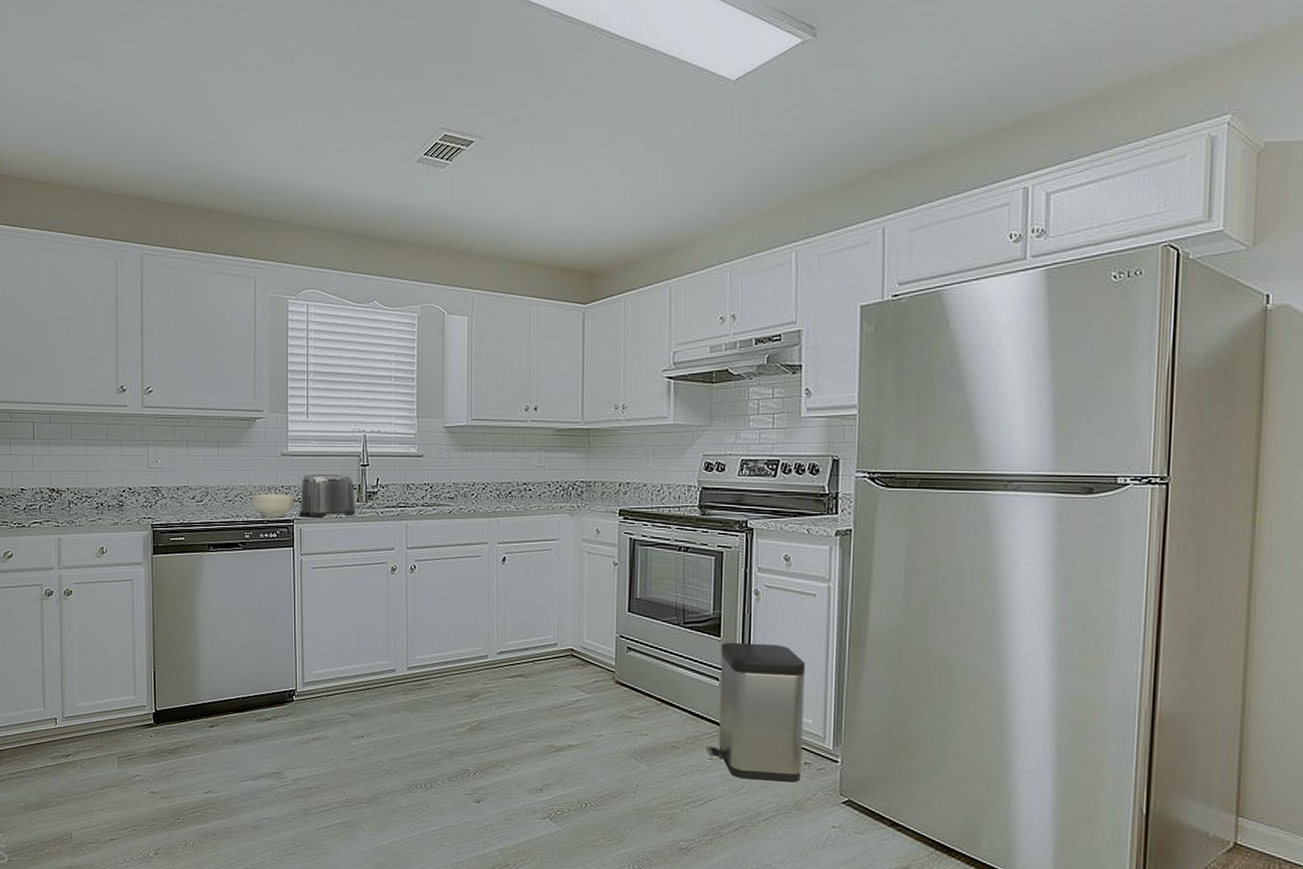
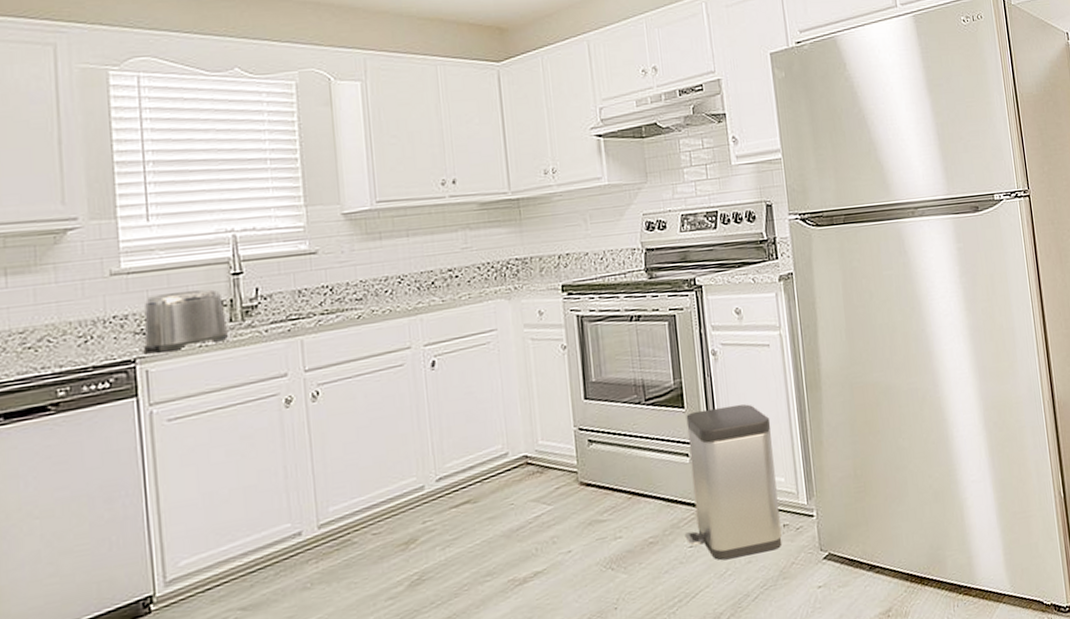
bowl: present [252,493,295,519] -> none [66,326,135,365]

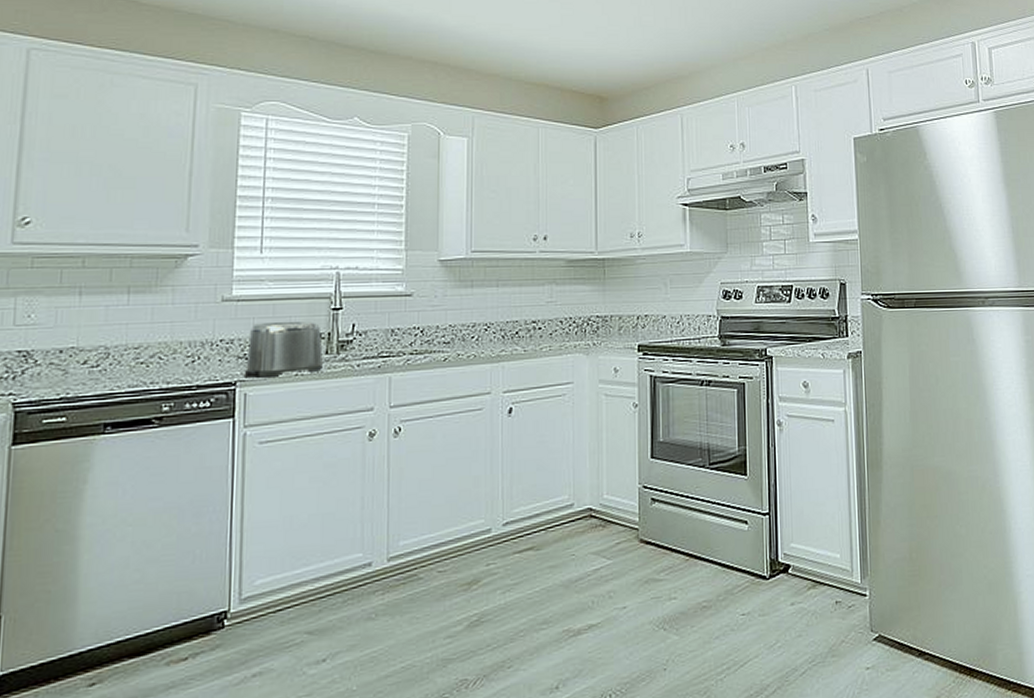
pedal bin: present [684,404,782,561] -> none [738,477,834,632]

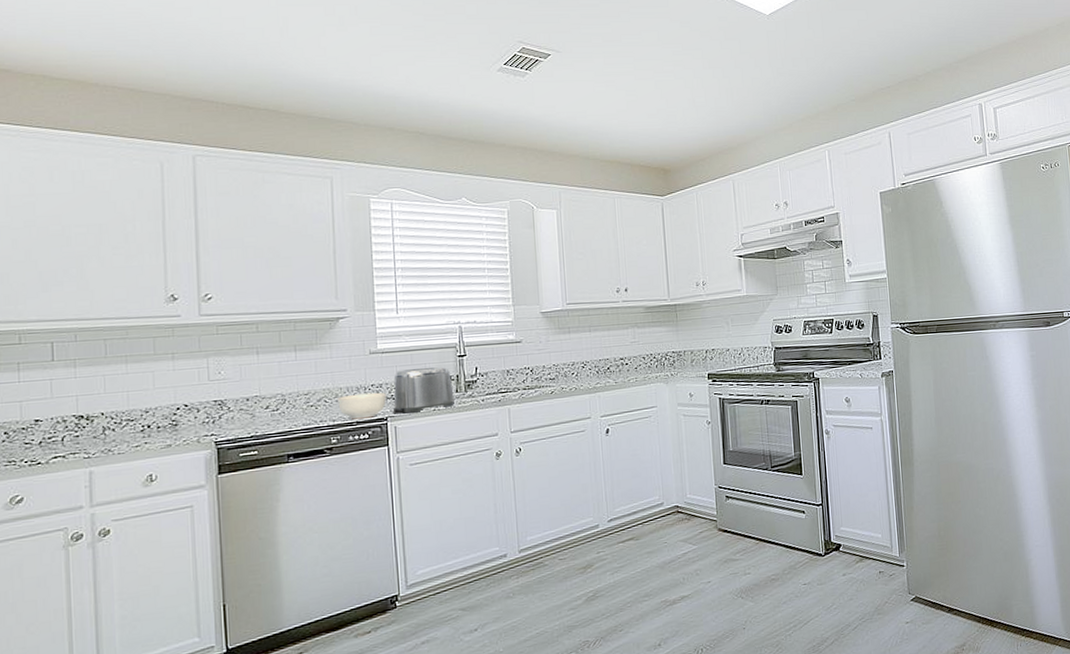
bowl: none [175,349,239,384] -> present [338,392,387,420]

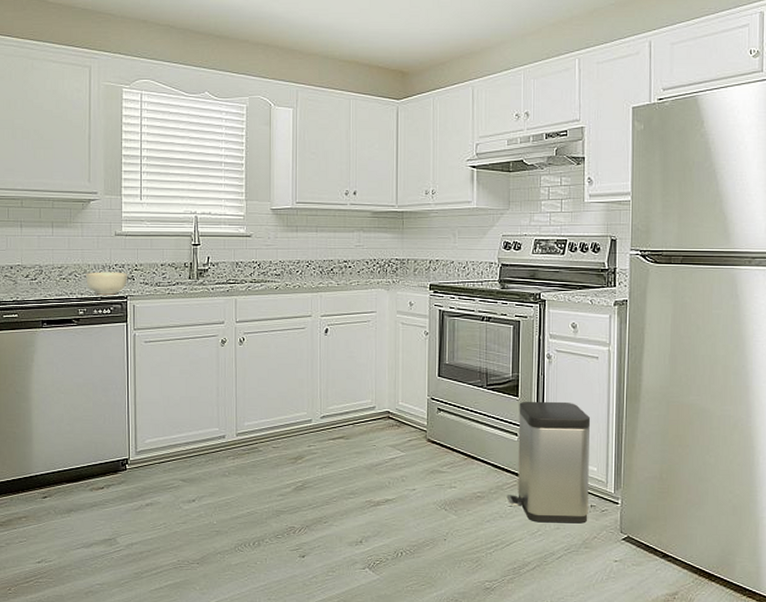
toaster: present [391,366,454,415] -> none [131,252,187,294]
pedal bin: none [800,474,878,597] -> present [506,401,591,524]

